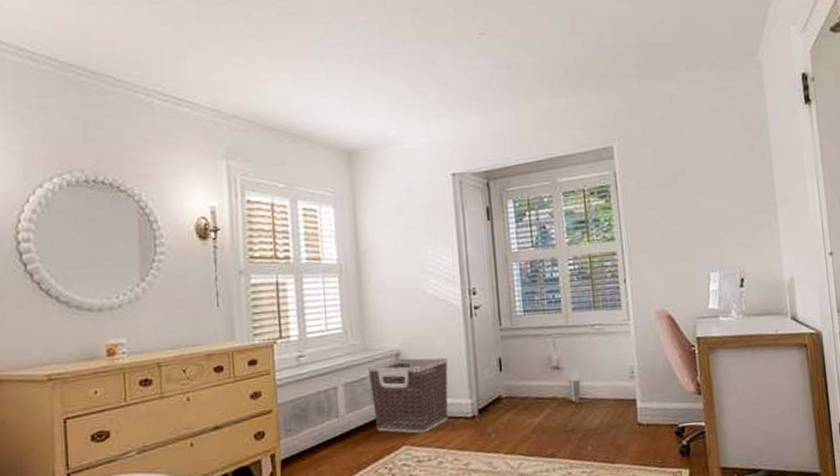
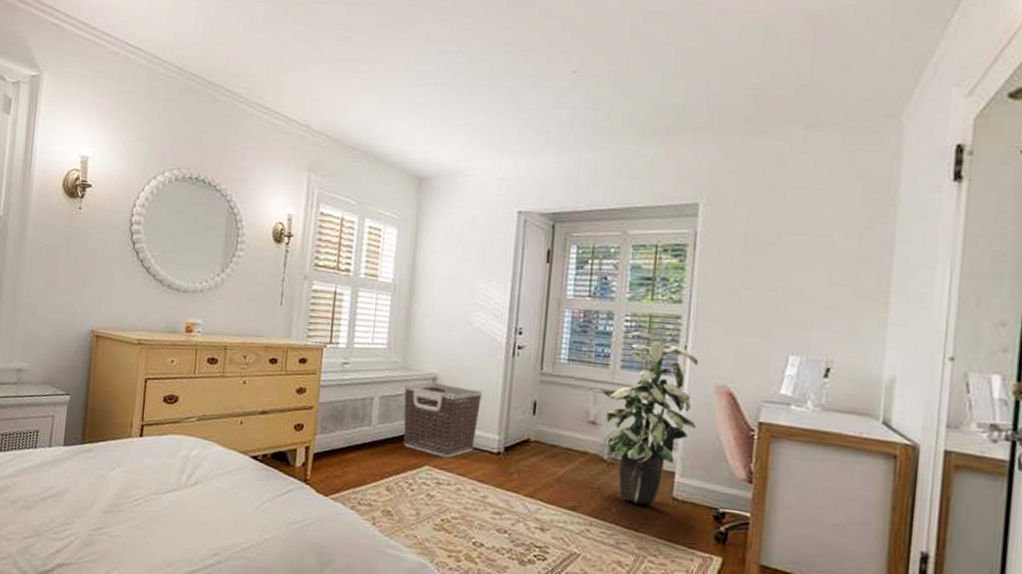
indoor plant: none [557,272,646,437] -> present [600,331,699,506]

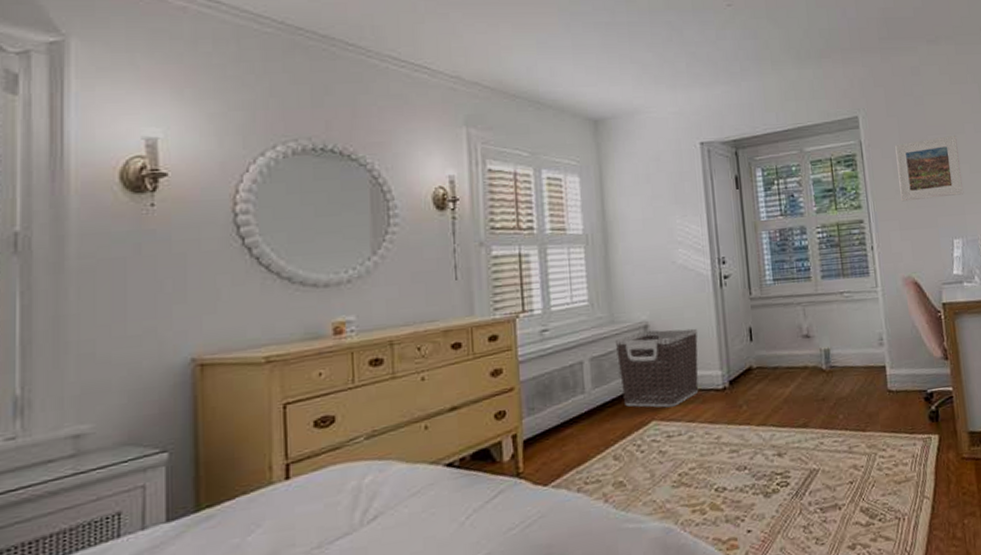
indoor plant: present [600,331,699,506] -> none [807,240,895,405]
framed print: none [732,238,820,308] -> present [895,136,964,202]

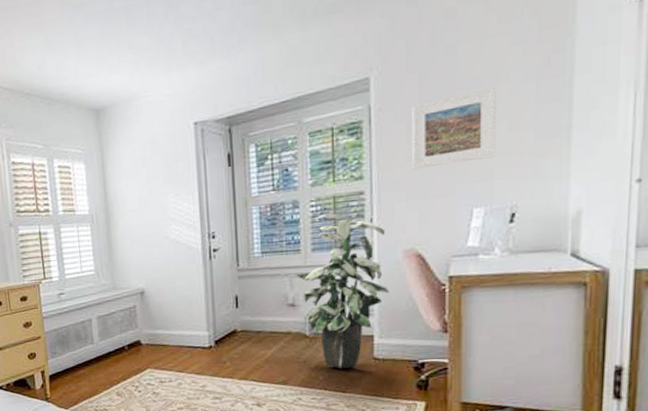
clothes hamper: present [616,328,699,408] -> none [117,295,188,359]
indoor plant: none [807,240,895,405] -> present [295,213,389,369]

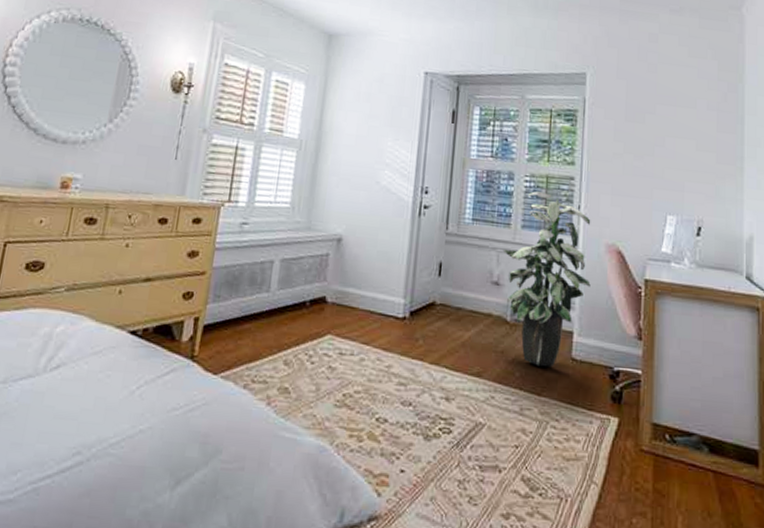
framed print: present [412,88,497,170] -> none [617,107,687,171]

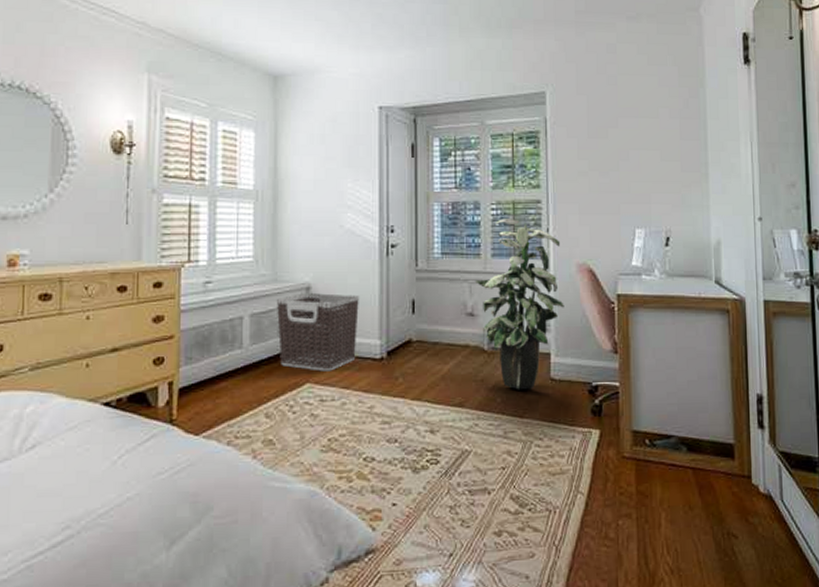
clothes hamper: none [304,244,388,325] -> present [277,293,359,372]

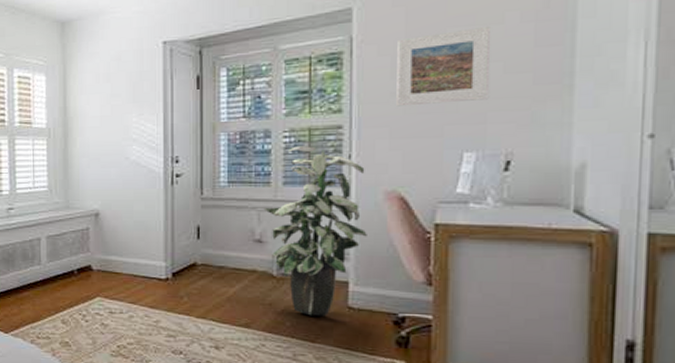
clothes hamper: present [277,293,359,372] -> none [70,219,145,288]
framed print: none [582,120,652,185] -> present [396,27,491,107]

